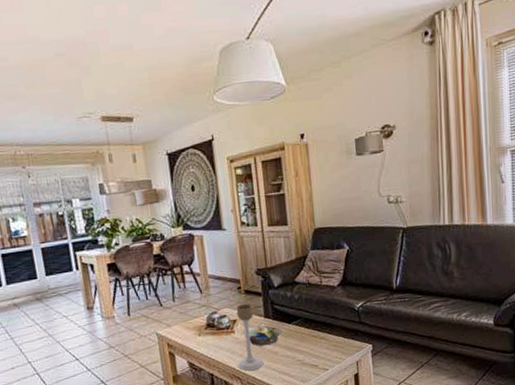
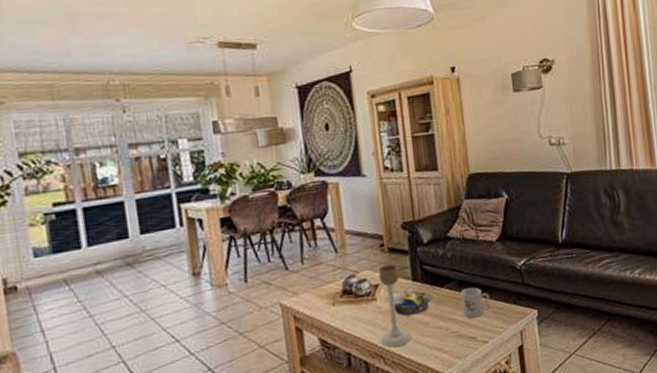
mug: none [306,324,332,350] -> present [461,287,491,318]

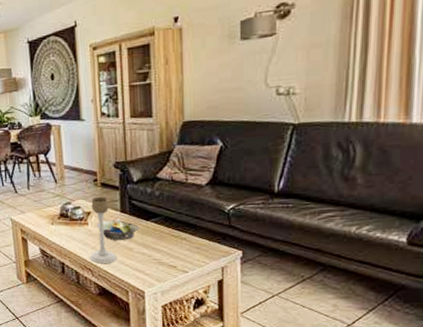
mug: present [461,287,491,318] -> none [165,224,194,250]

